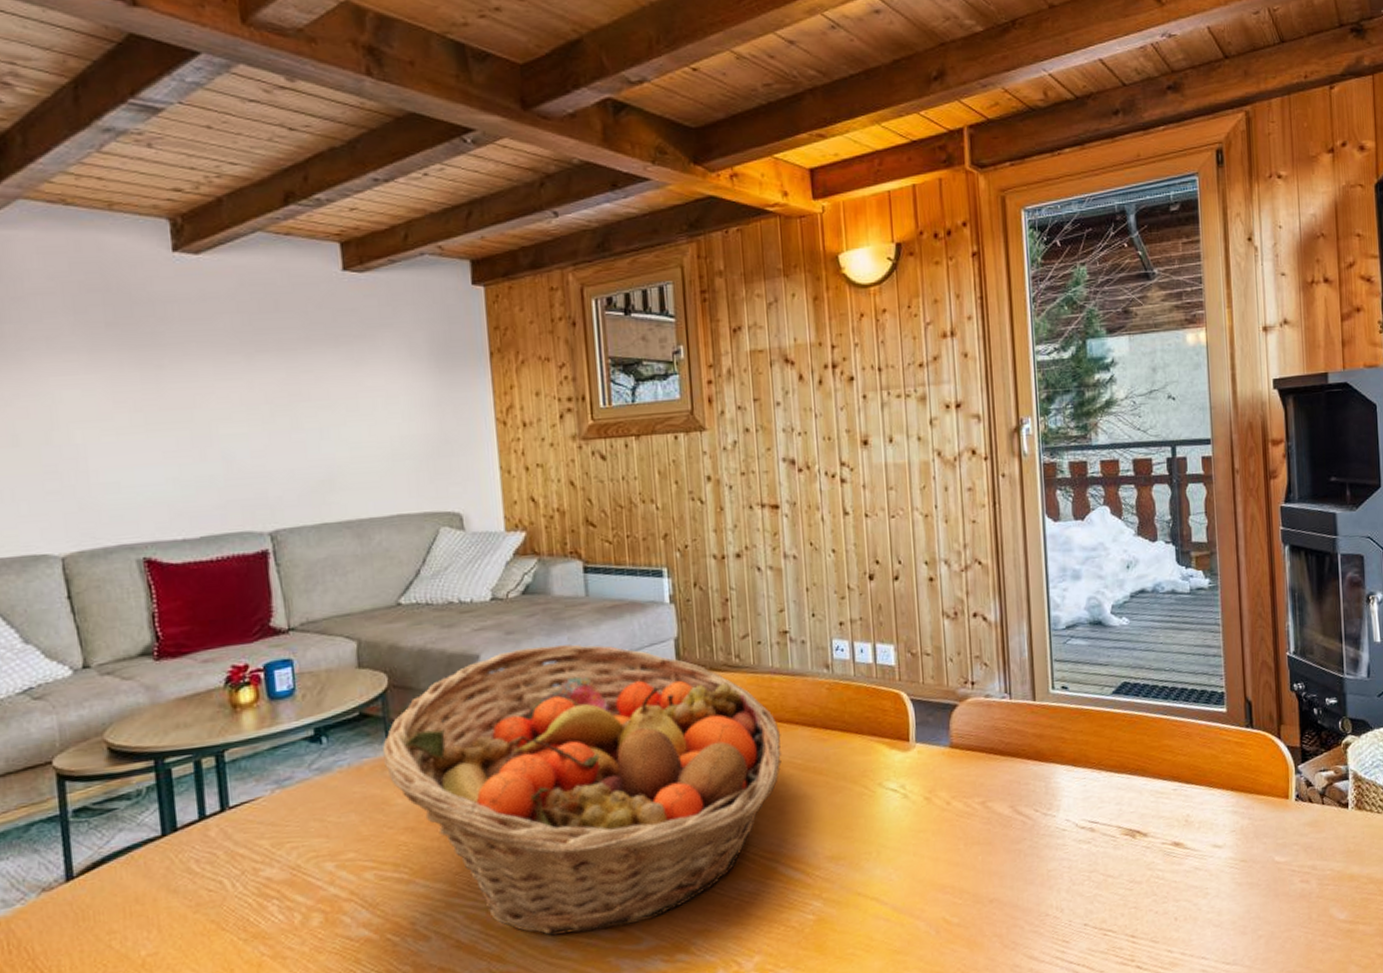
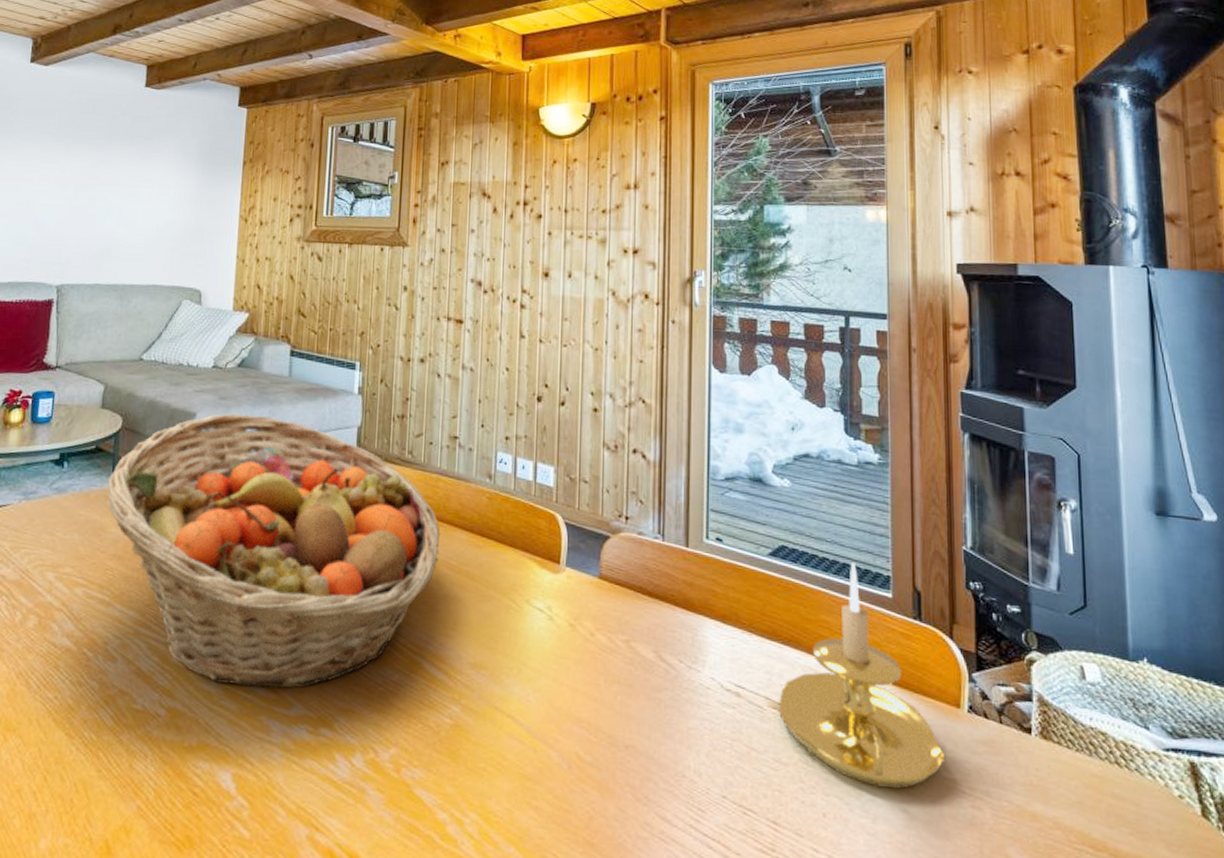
candle holder: none [1130,686,1278,885] -> present [779,563,946,790]

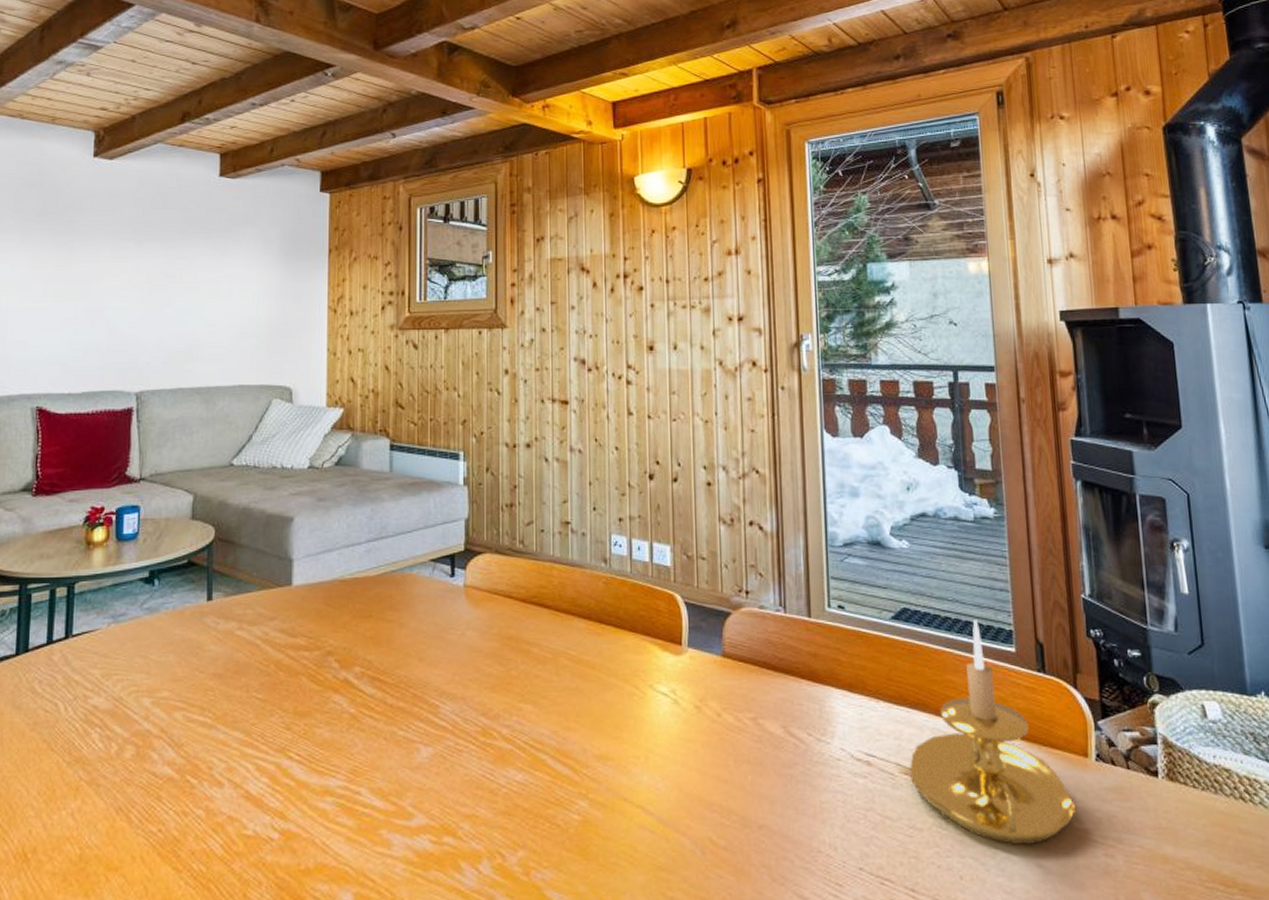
fruit basket: present [107,413,441,689] -> none [203,515,558,801]

